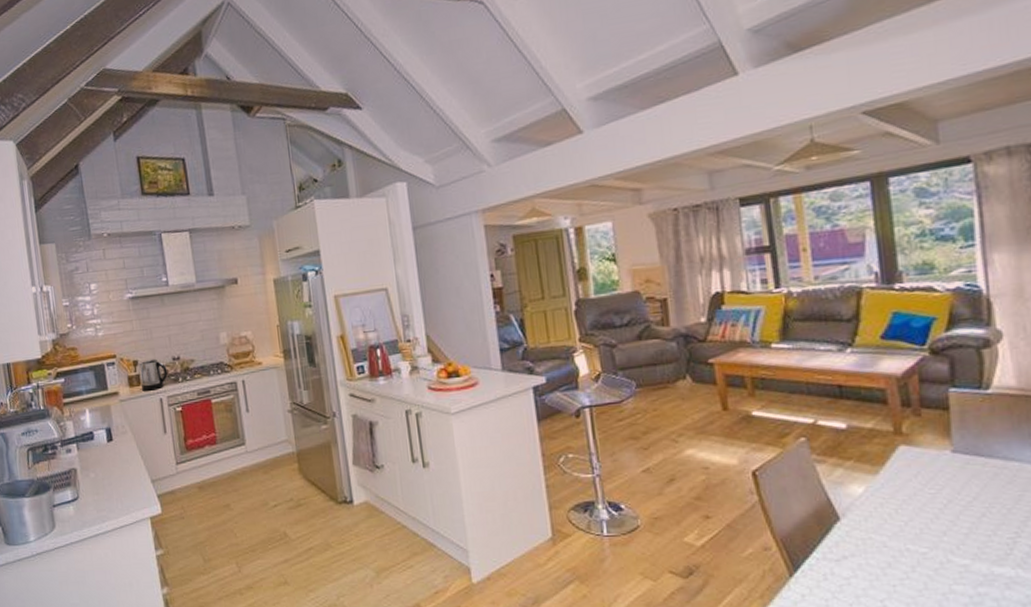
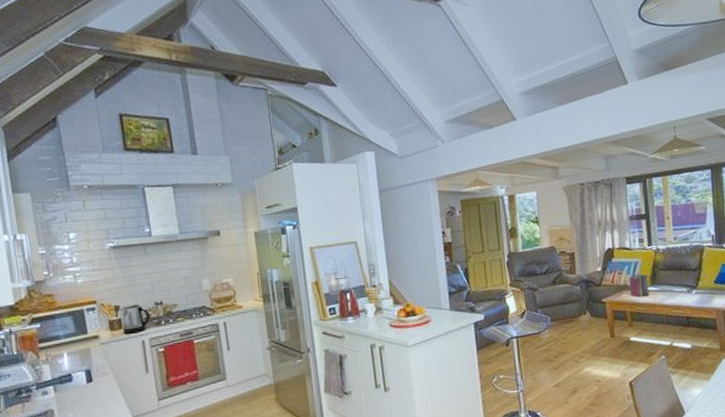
books: none [748,325,779,357] -> present [629,273,650,297]

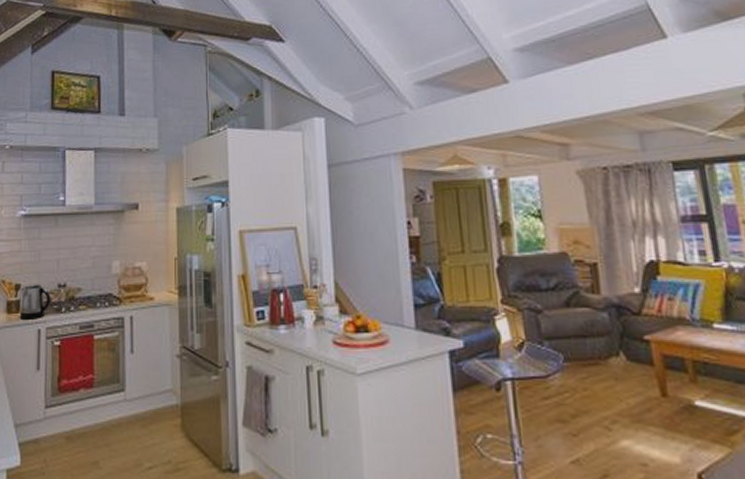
books: present [629,273,650,297] -> none [686,302,723,338]

